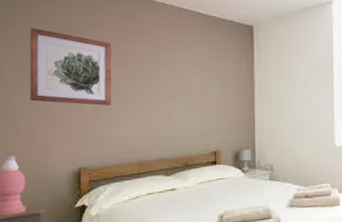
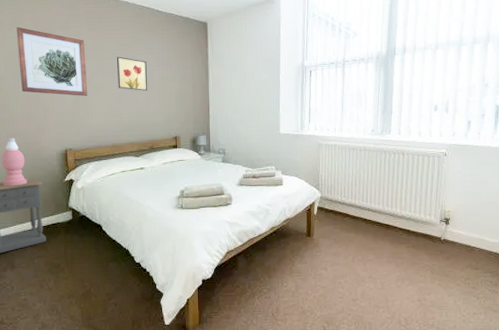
wall art: none [148,61,184,100] -> present [116,56,148,91]

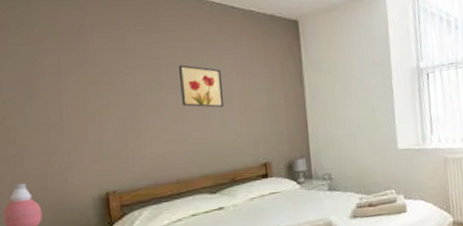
wall art: present [16,27,88,96] -> none [27,30,139,119]

